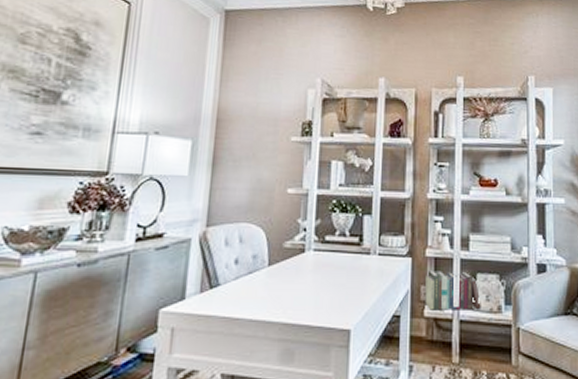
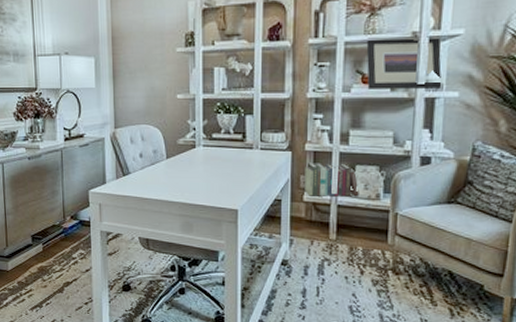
picture frame: none [482,141,550,194] -> present [366,36,442,89]

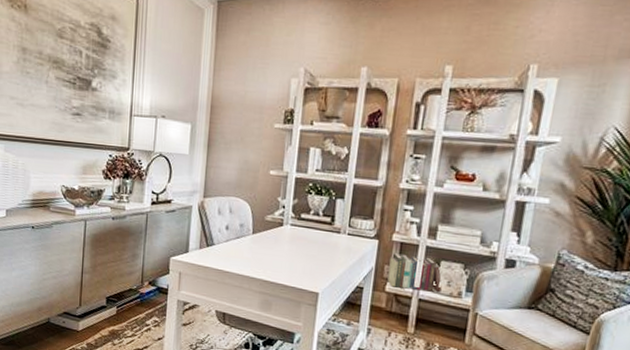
picture frame: present [366,36,442,89] -> none [460,135,537,193]

